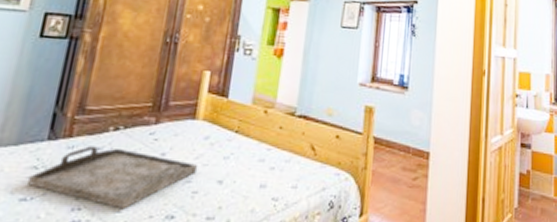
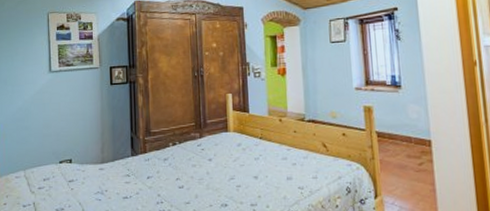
serving tray: present [28,146,198,210] -> none [126,157,237,201]

